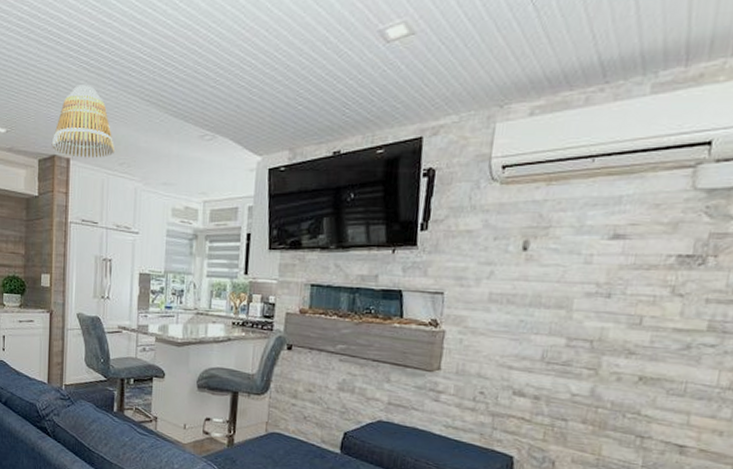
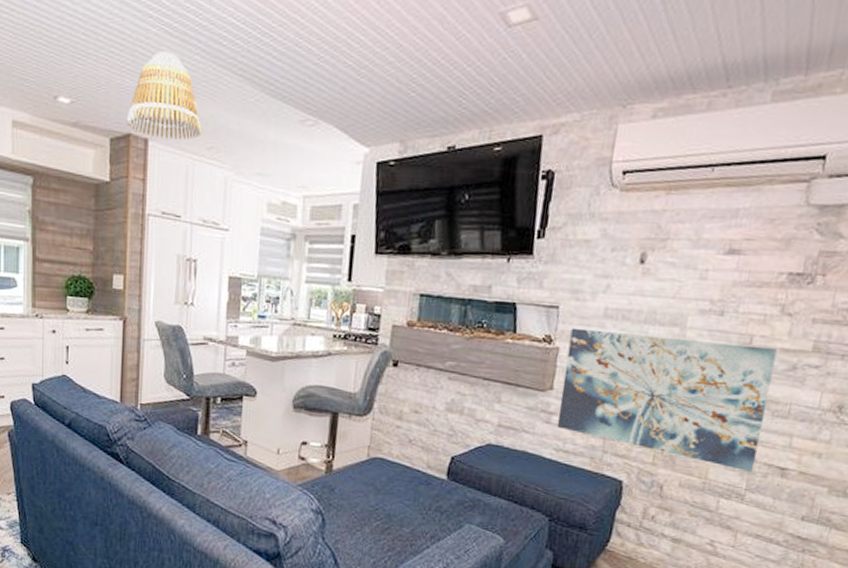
wall art: none [445,312,669,450] -> present [556,328,777,473]

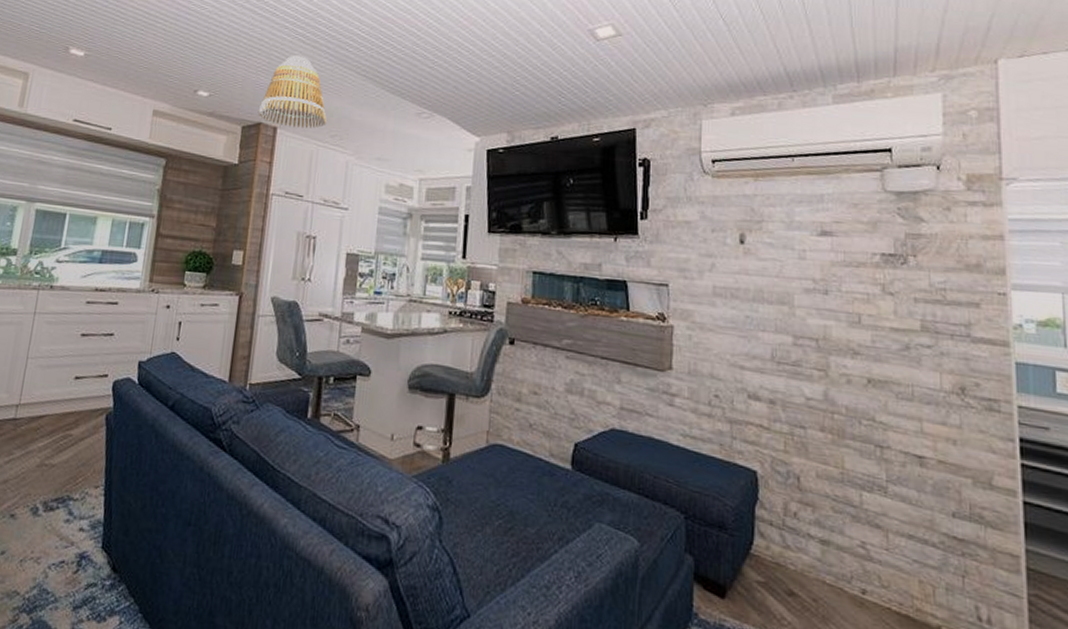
wall art: present [556,328,777,473] -> none [680,305,891,462]

